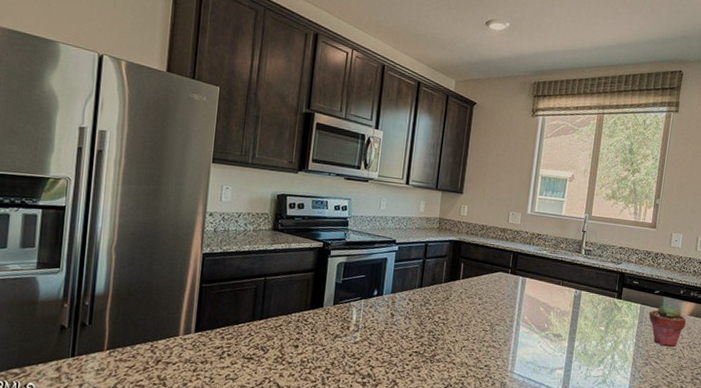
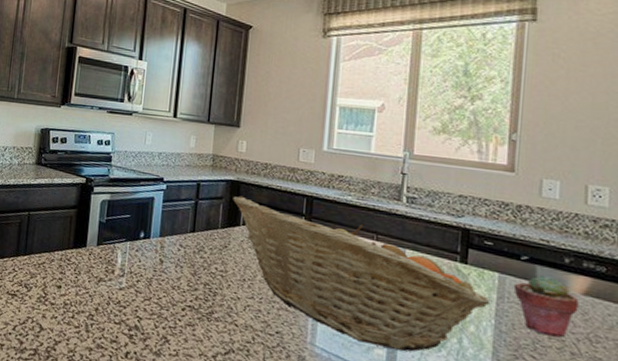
fruit basket: none [455,254,634,369] -> present [233,196,491,352]

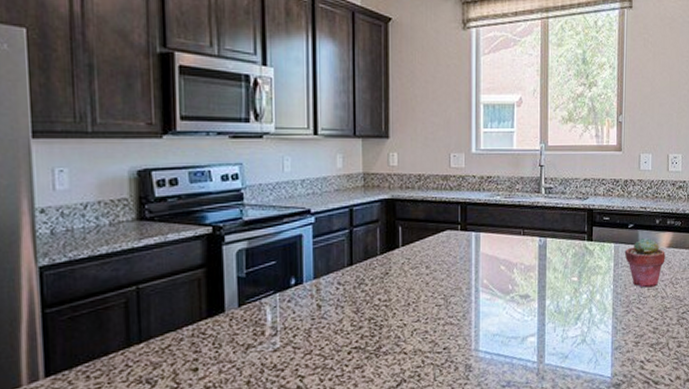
fruit basket: present [233,196,491,352] -> none [389,214,610,335]

